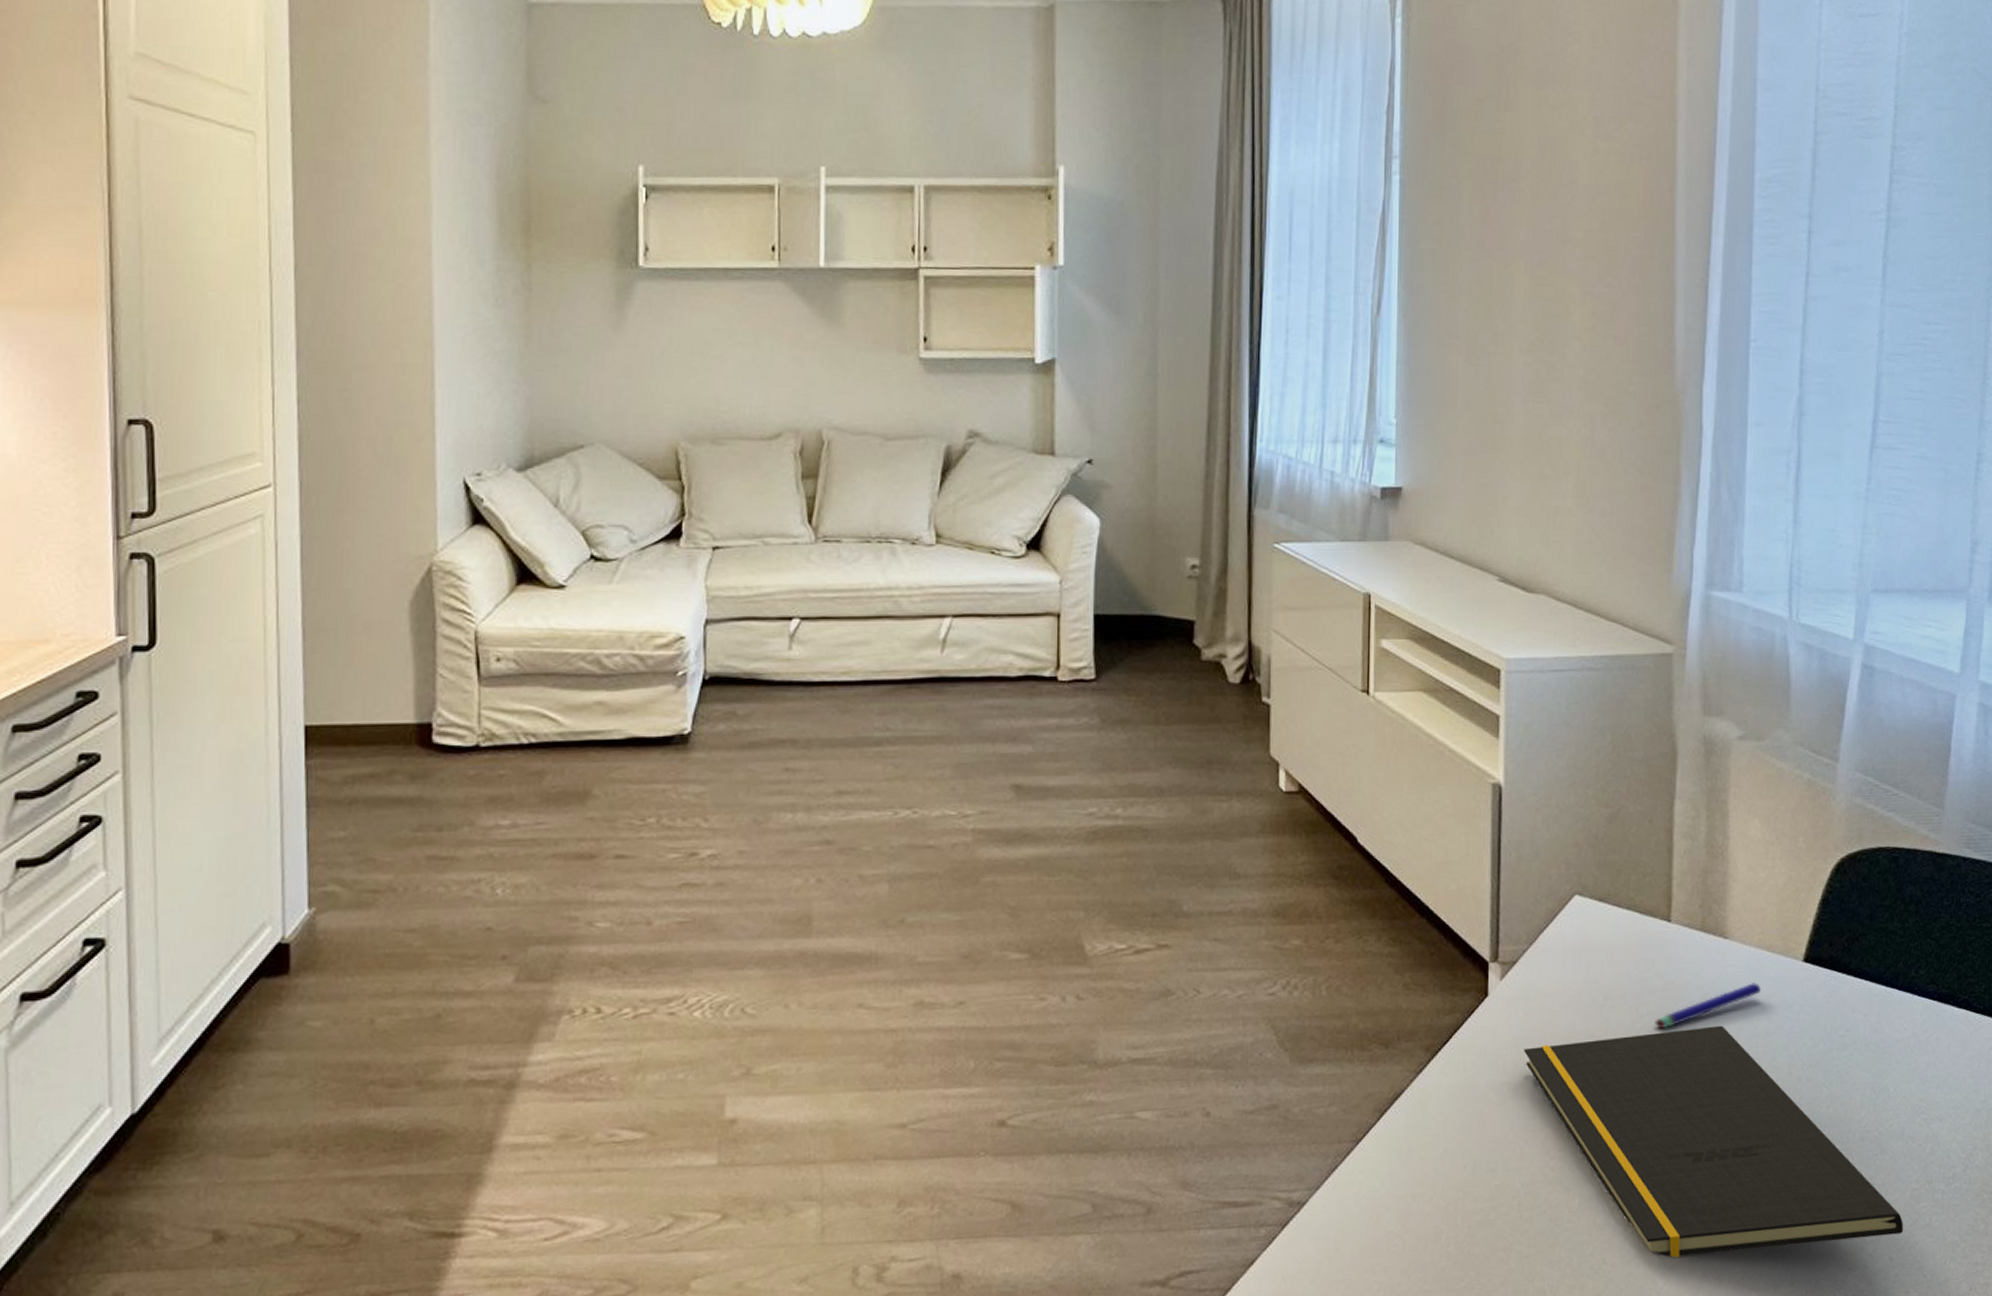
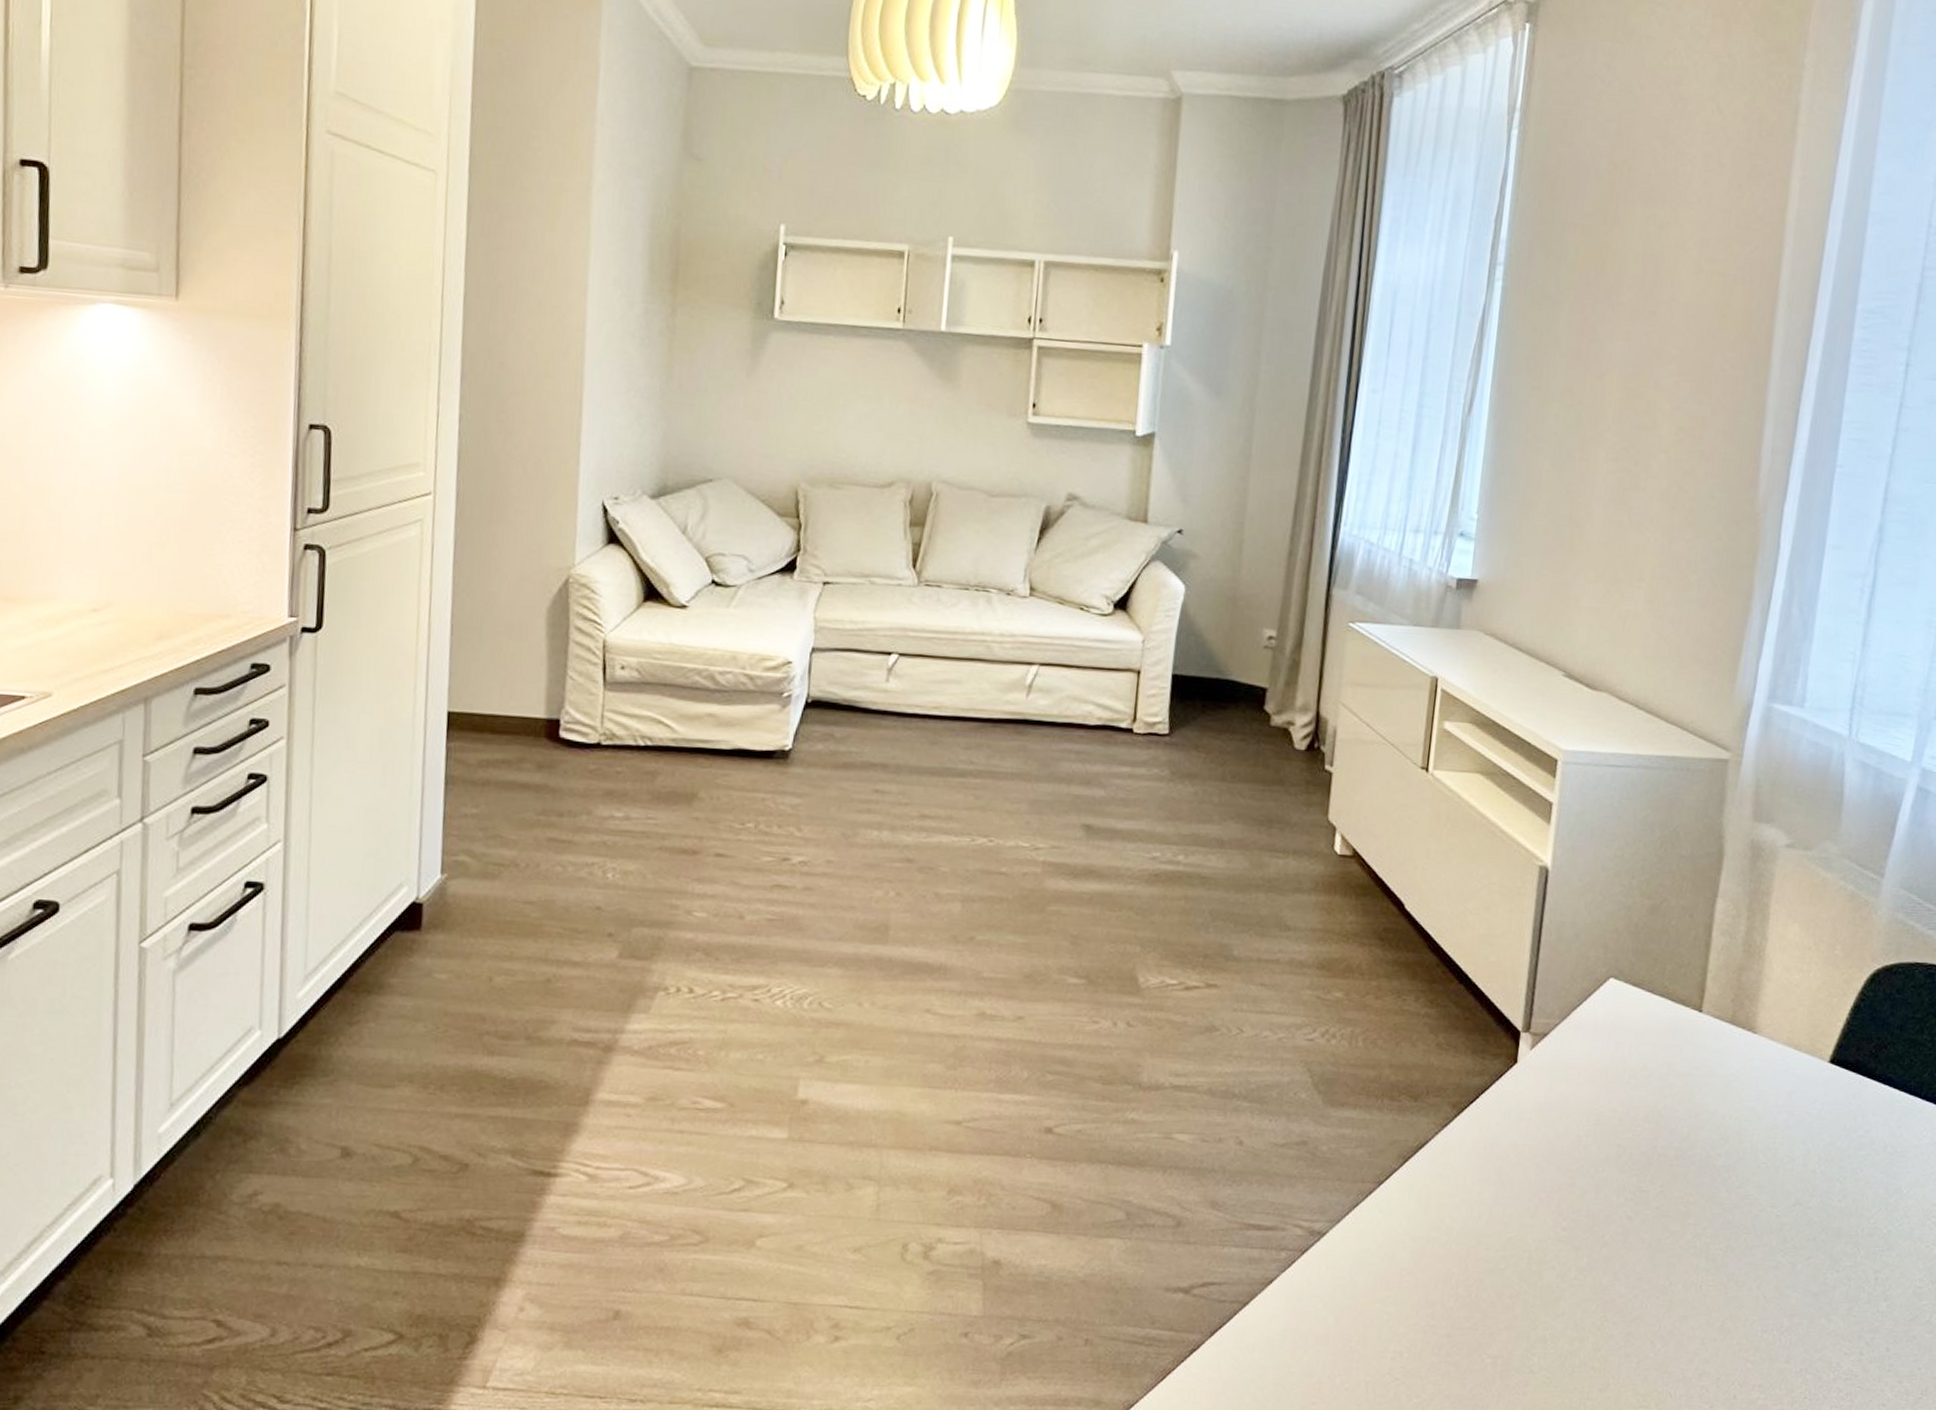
notepad: present [1524,1025,1904,1258] -> none [1547,1113,1904,1327]
pen: present [1655,982,1761,1030] -> none [1677,1077,1785,1111]

